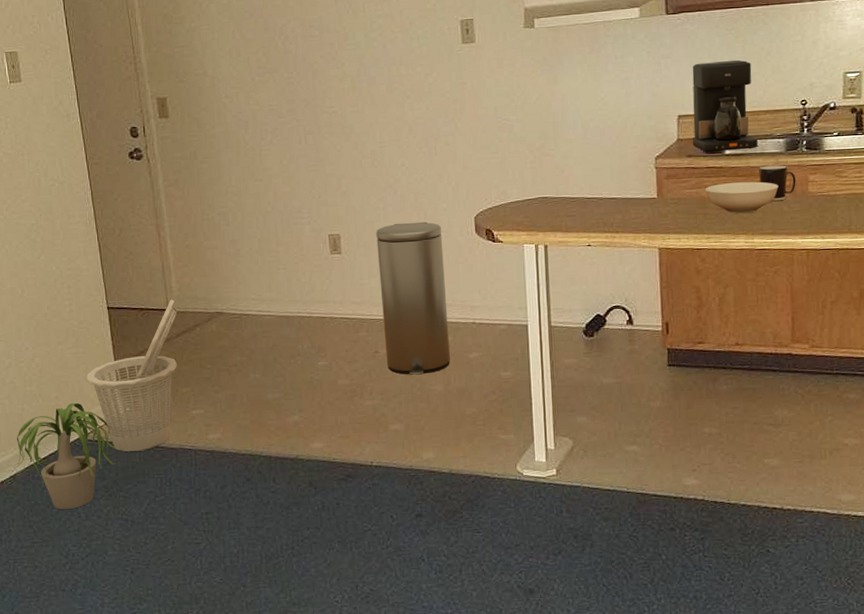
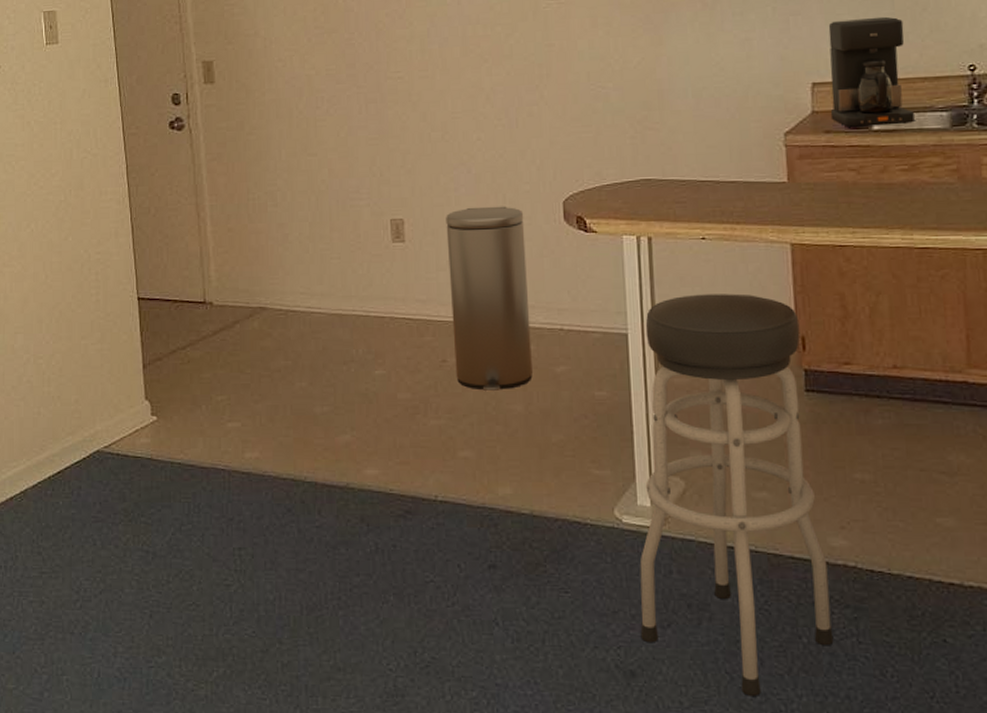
potted plant: present [8,403,124,510] -> none [18,409,148,536]
laundry basket: present [86,299,177,452] -> none [110,291,215,469]
bar stool: none [537,289,686,602] -> present [639,293,834,696]
bowl: present [705,181,779,214] -> none [848,164,943,203]
mug: present [759,165,796,202] -> none [917,144,966,189]

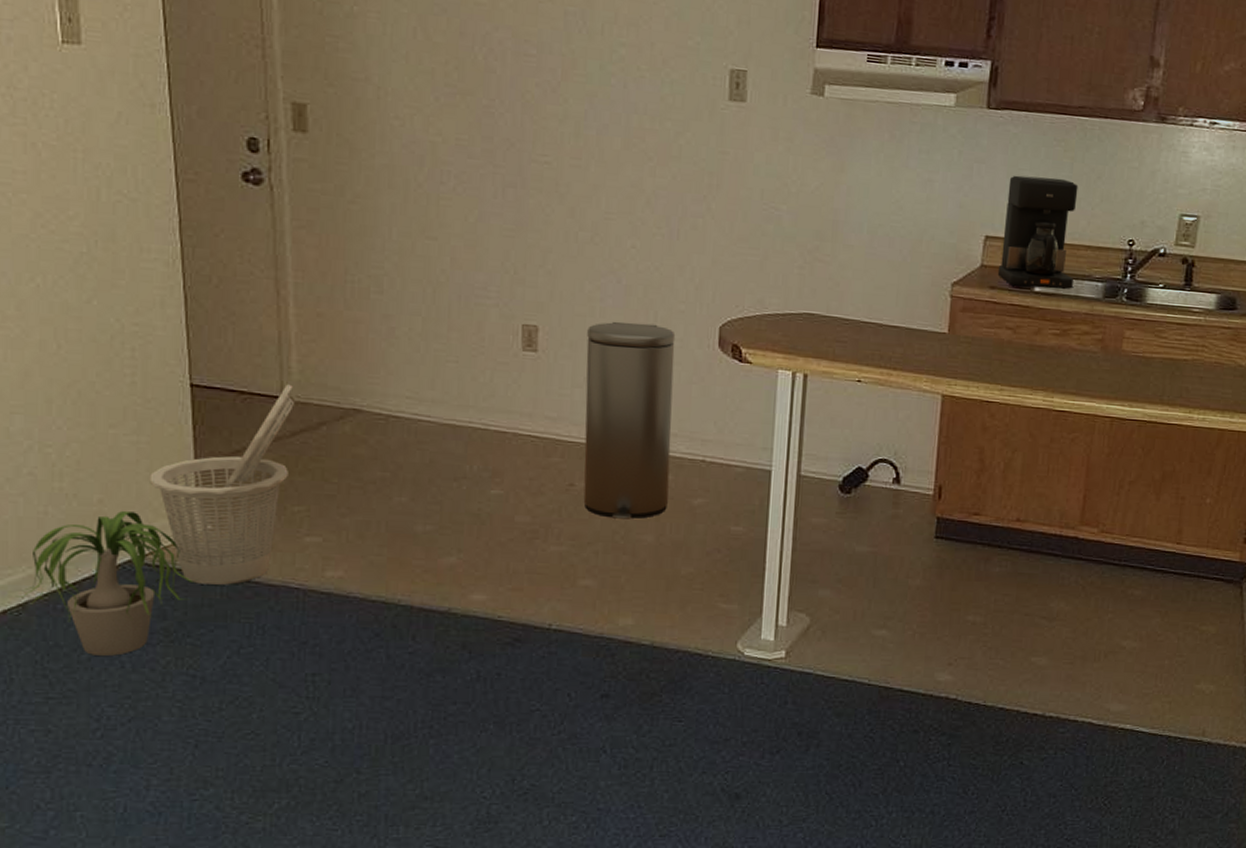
potted plant: none [18,409,148,536] -> present [15,511,198,657]
laundry basket: none [110,291,215,469] -> present [149,384,295,585]
bar stool: present [639,293,834,696] -> none [749,436,939,814]

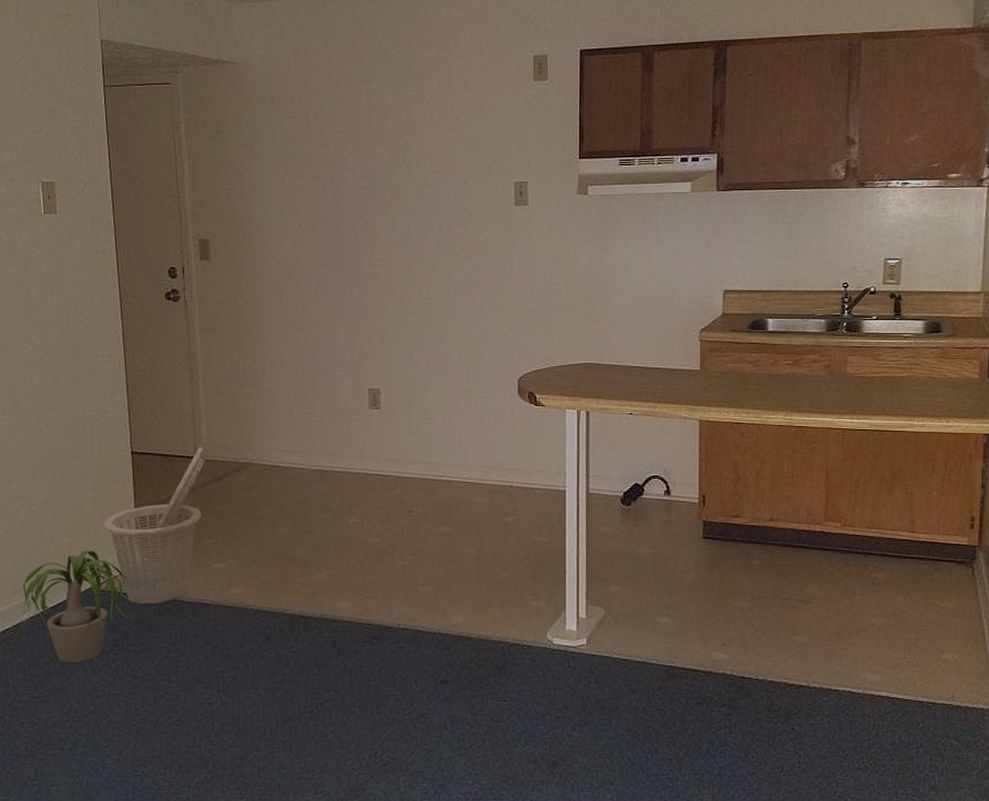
pedal bin: present [583,321,676,521] -> none [417,381,485,538]
coffee maker: present [997,175,1078,290] -> none [736,239,800,329]

